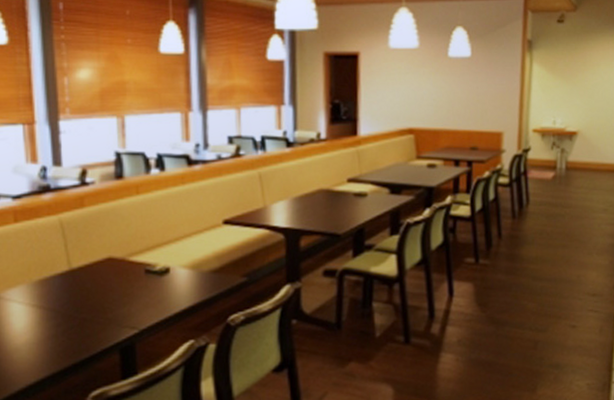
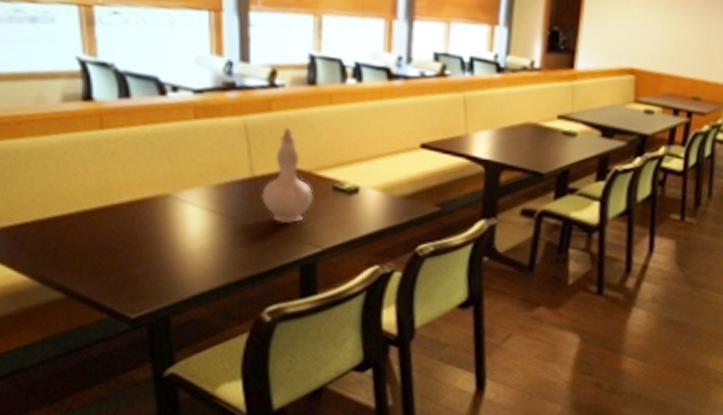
vase: none [79,220,128,309] -> present [262,128,314,223]

